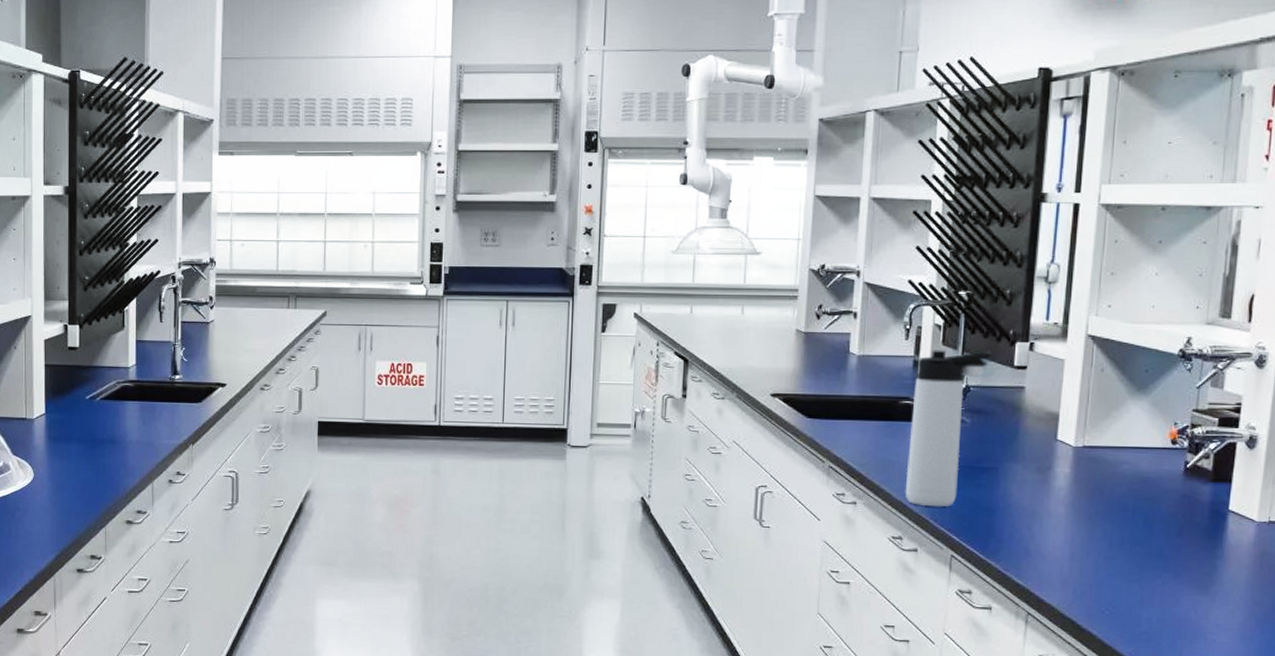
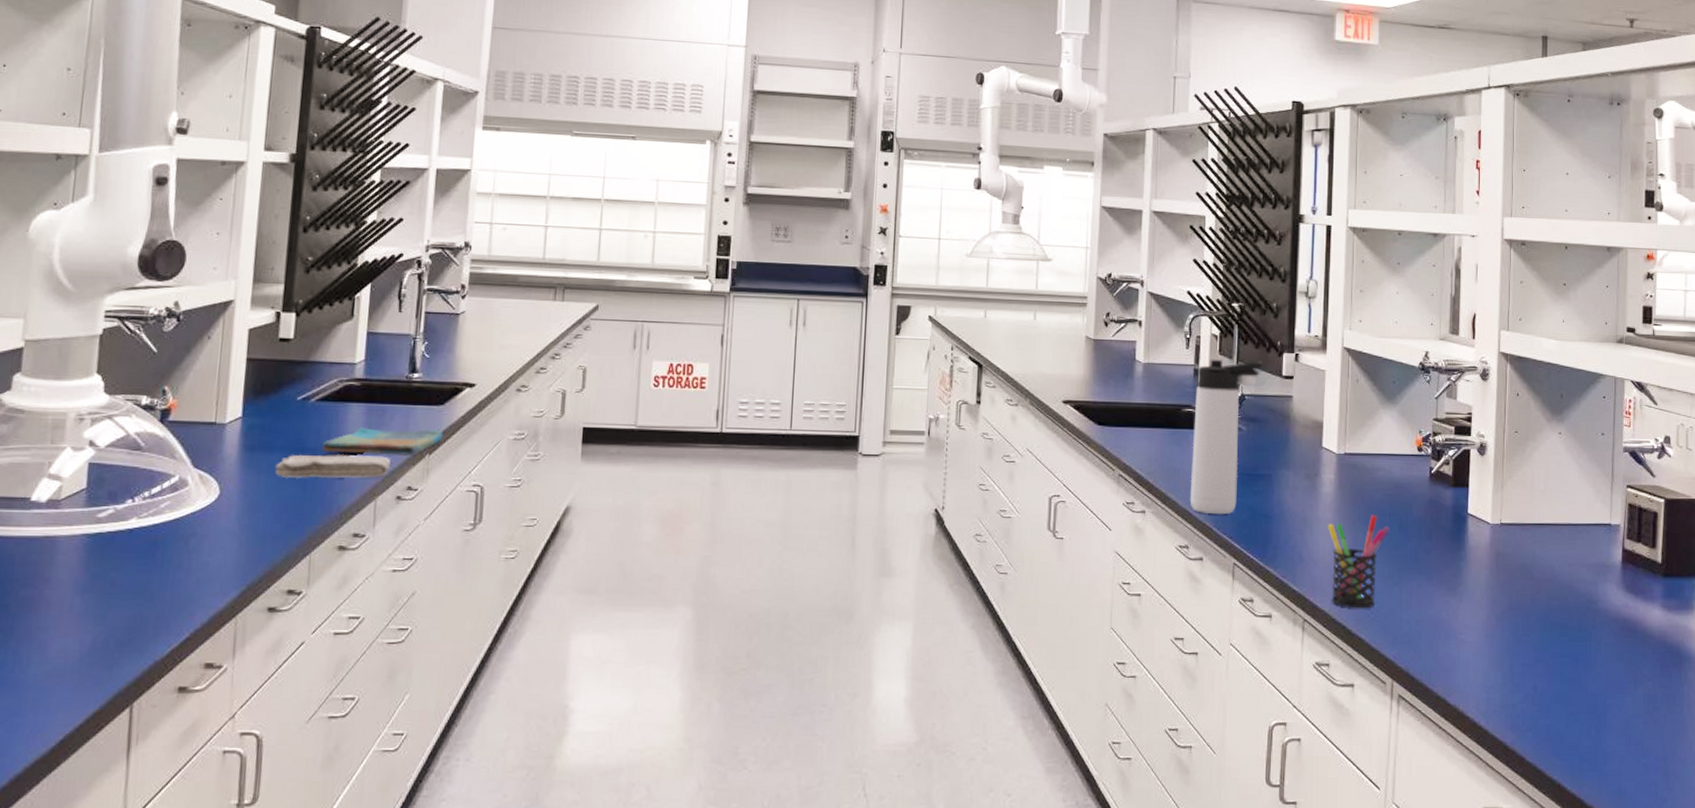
washcloth: none [73,444,163,465] -> present [275,454,392,478]
dish towel: none [108,422,203,446] -> present [322,427,443,455]
pen holder: none [1059,510,1133,605] -> present [1327,515,1390,609]

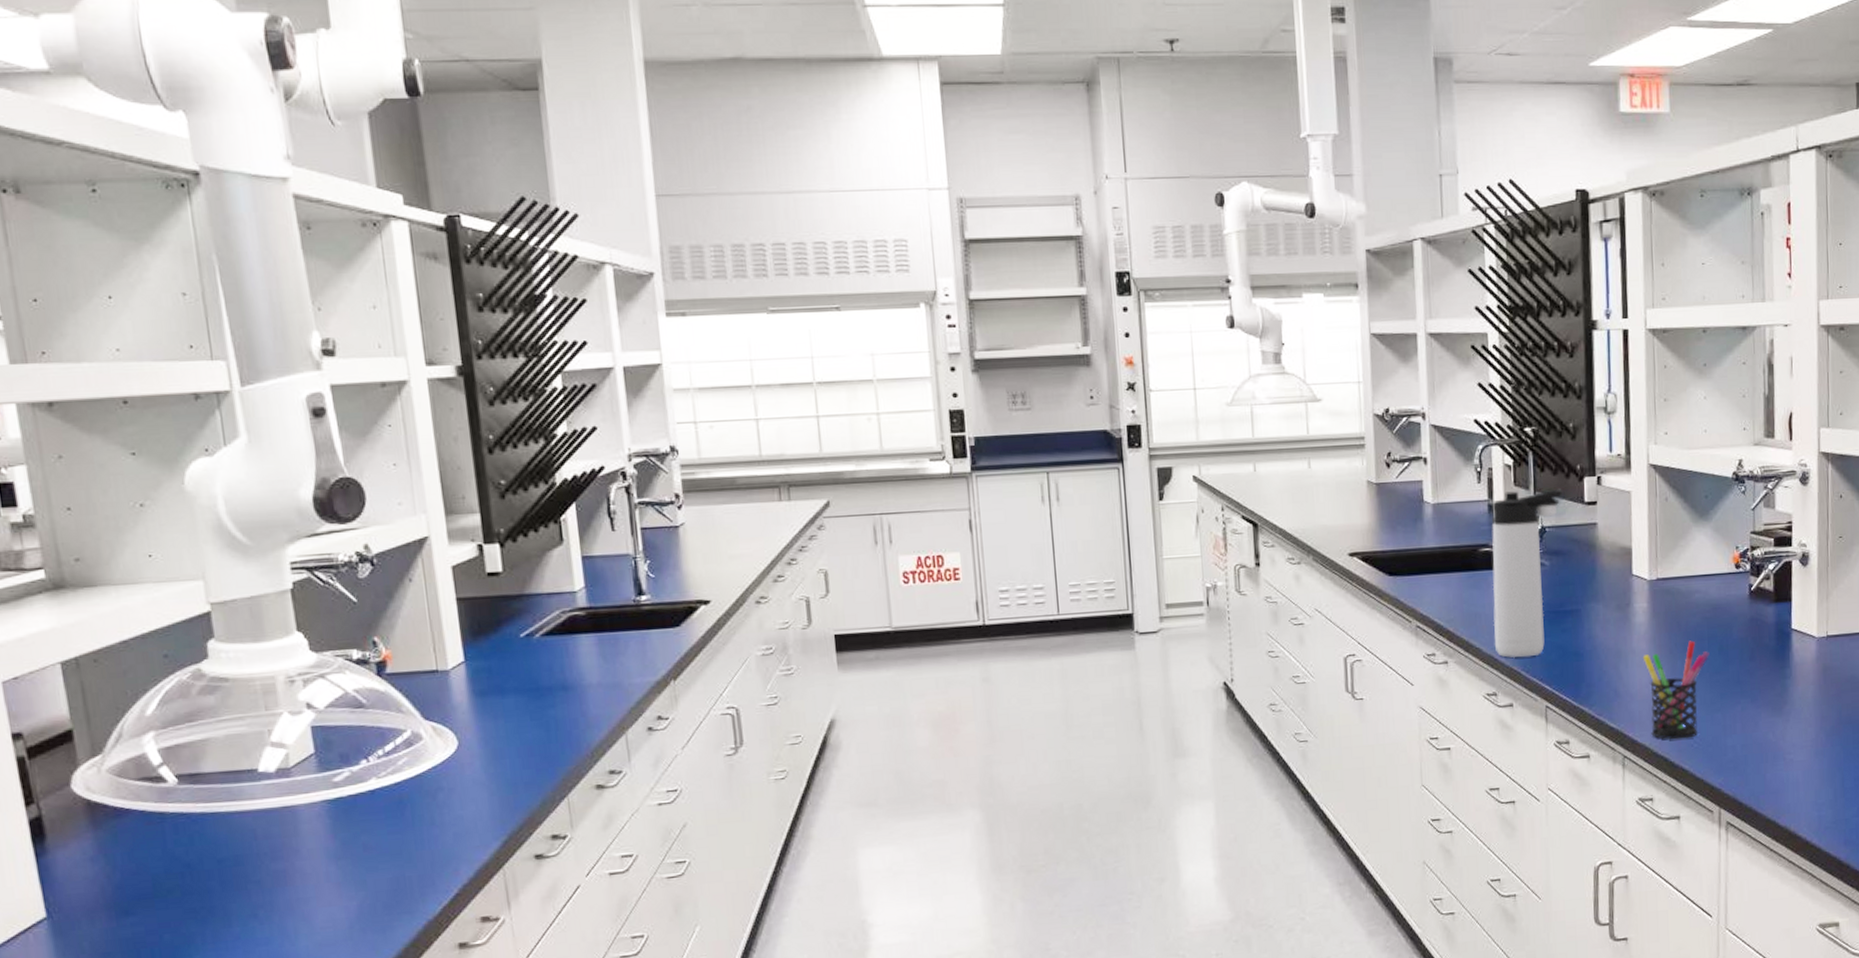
washcloth: present [275,454,392,478] -> none [511,687,636,721]
dish towel: present [322,427,443,455] -> none [557,653,686,690]

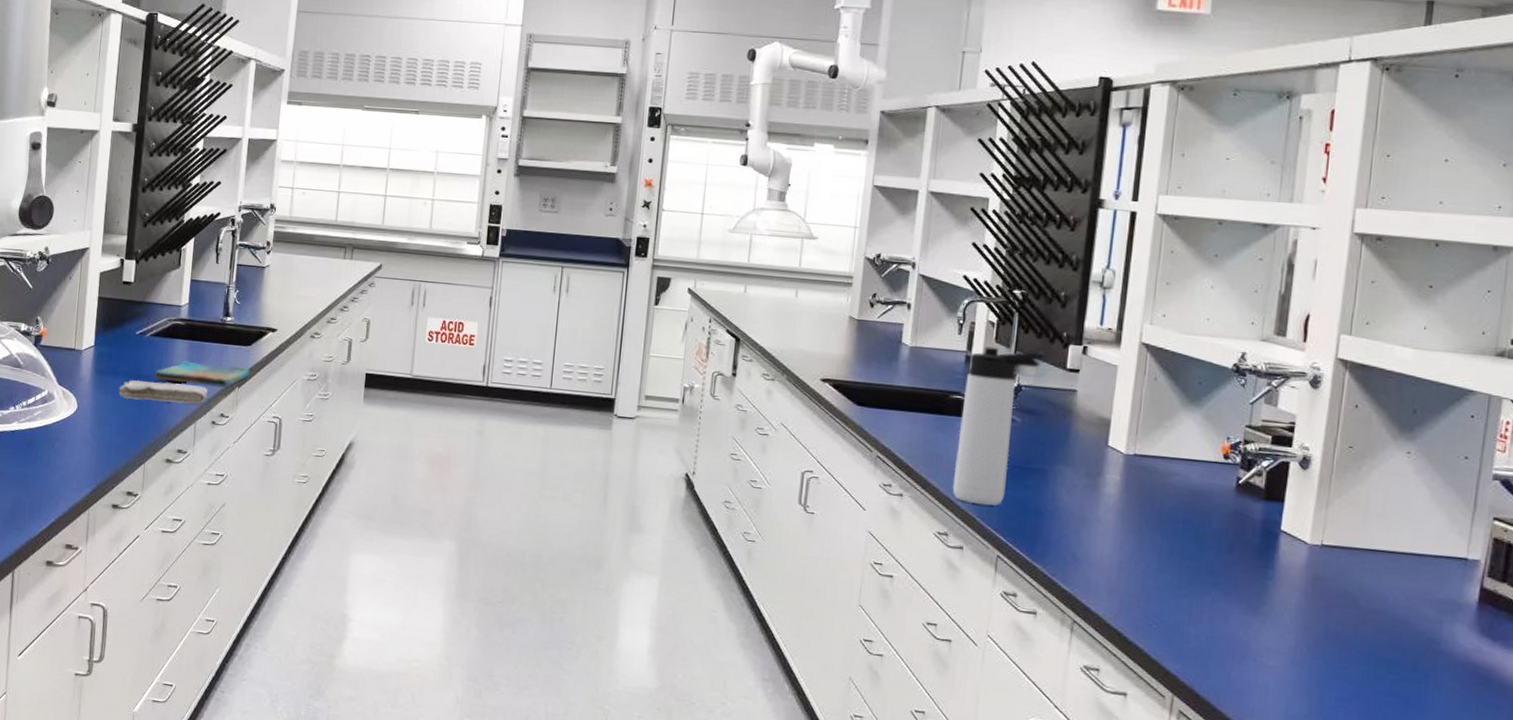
washcloth: none [511,687,636,721] -> present [118,379,208,404]
dish towel: none [557,653,686,690] -> present [155,361,250,387]
pen holder: present [1642,640,1709,740] -> none [1106,521,1183,618]

